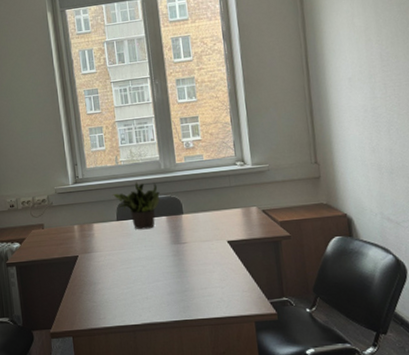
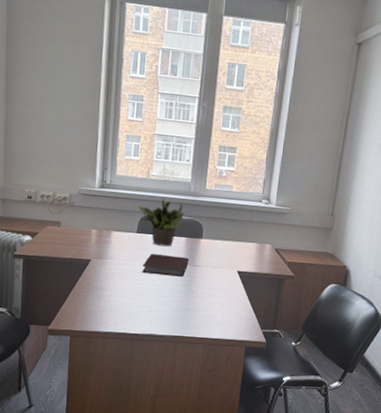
notebook: none [129,236,175,260] -> present [142,253,190,277]

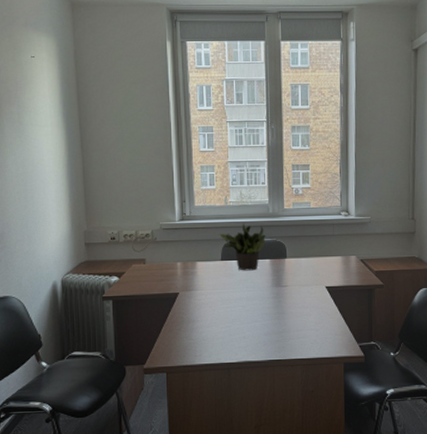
notebook: present [142,253,190,277] -> none [230,278,276,300]

